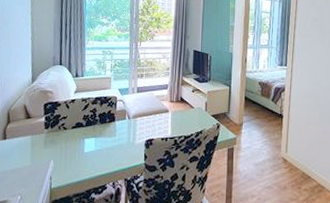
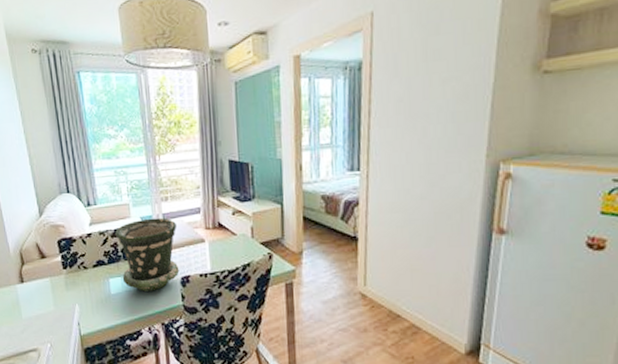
flower pot: none [96,90,147,151] -> present [115,217,180,292]

